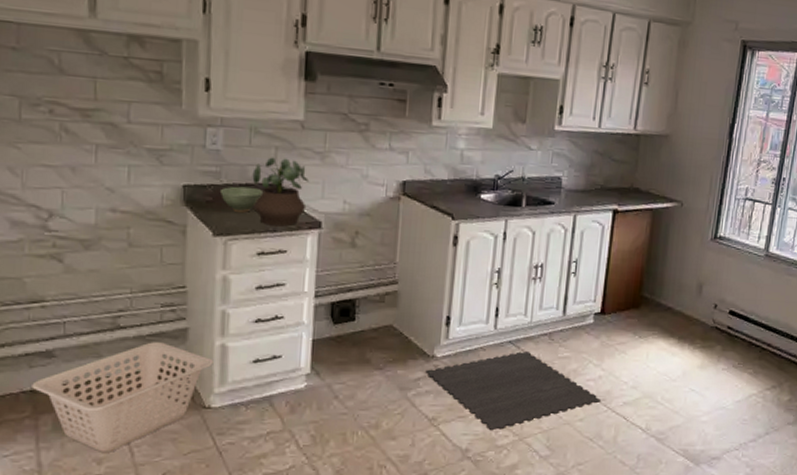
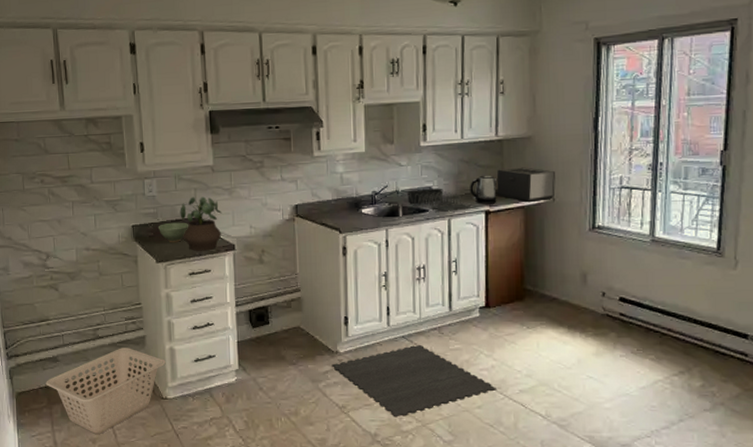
dish rack: none [532,178,599,207] -> present [406,188,471,213]
kettle: none [600,170,630,203] -> present [470,175,498,204]
toaster: none [627,166,687,205] -> present [496,167,555,202]

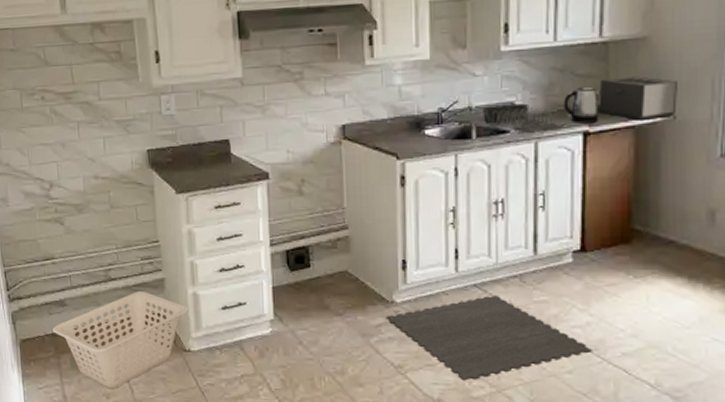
bowl: present [157,222,189,243] -> none [177,146,214,171]
potted plant: present [180,196,223,251] -> none [203,115,254,180]

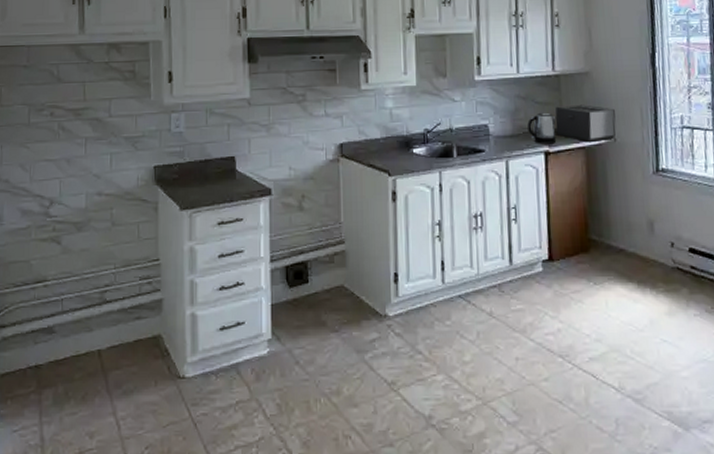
laundry basket: present [52,291,188,389] -> none [36,314,185,426]
floor mat: present [386,296,592,381] -> none [379,306,564,395]
dish rack: present [481,103,564,135] -> none [460,126,529,154]

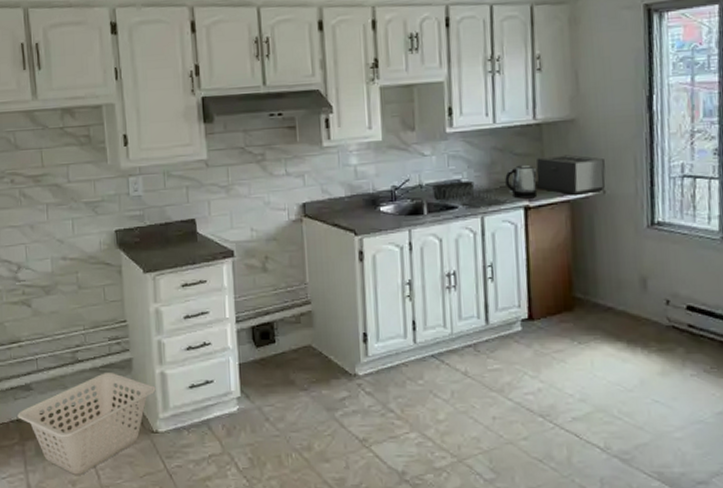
laundry basket: none [36,314,185,426] -> present [17,373,156,475]
dish rack: none [460,126,529,154] -> present [431,180,507,210]

